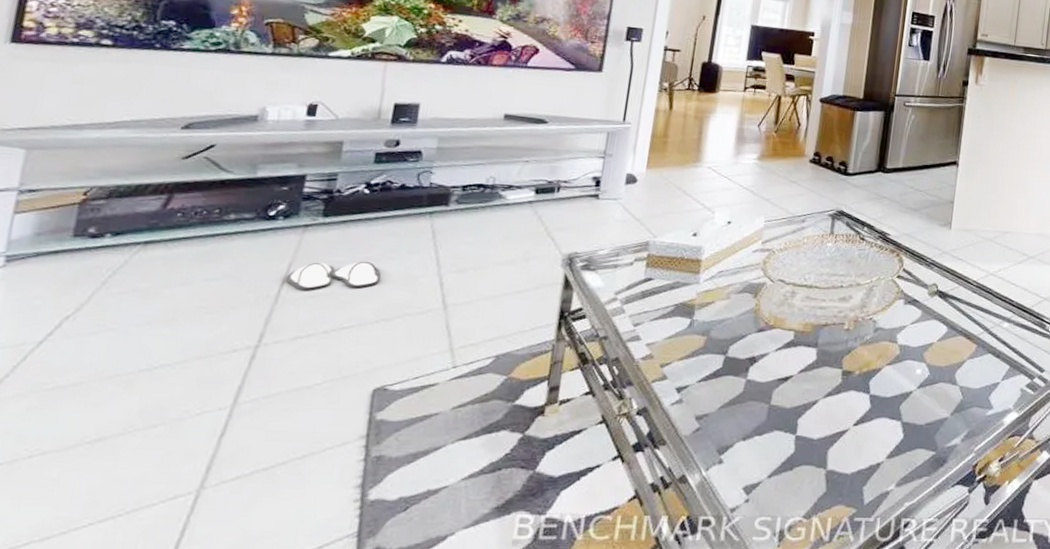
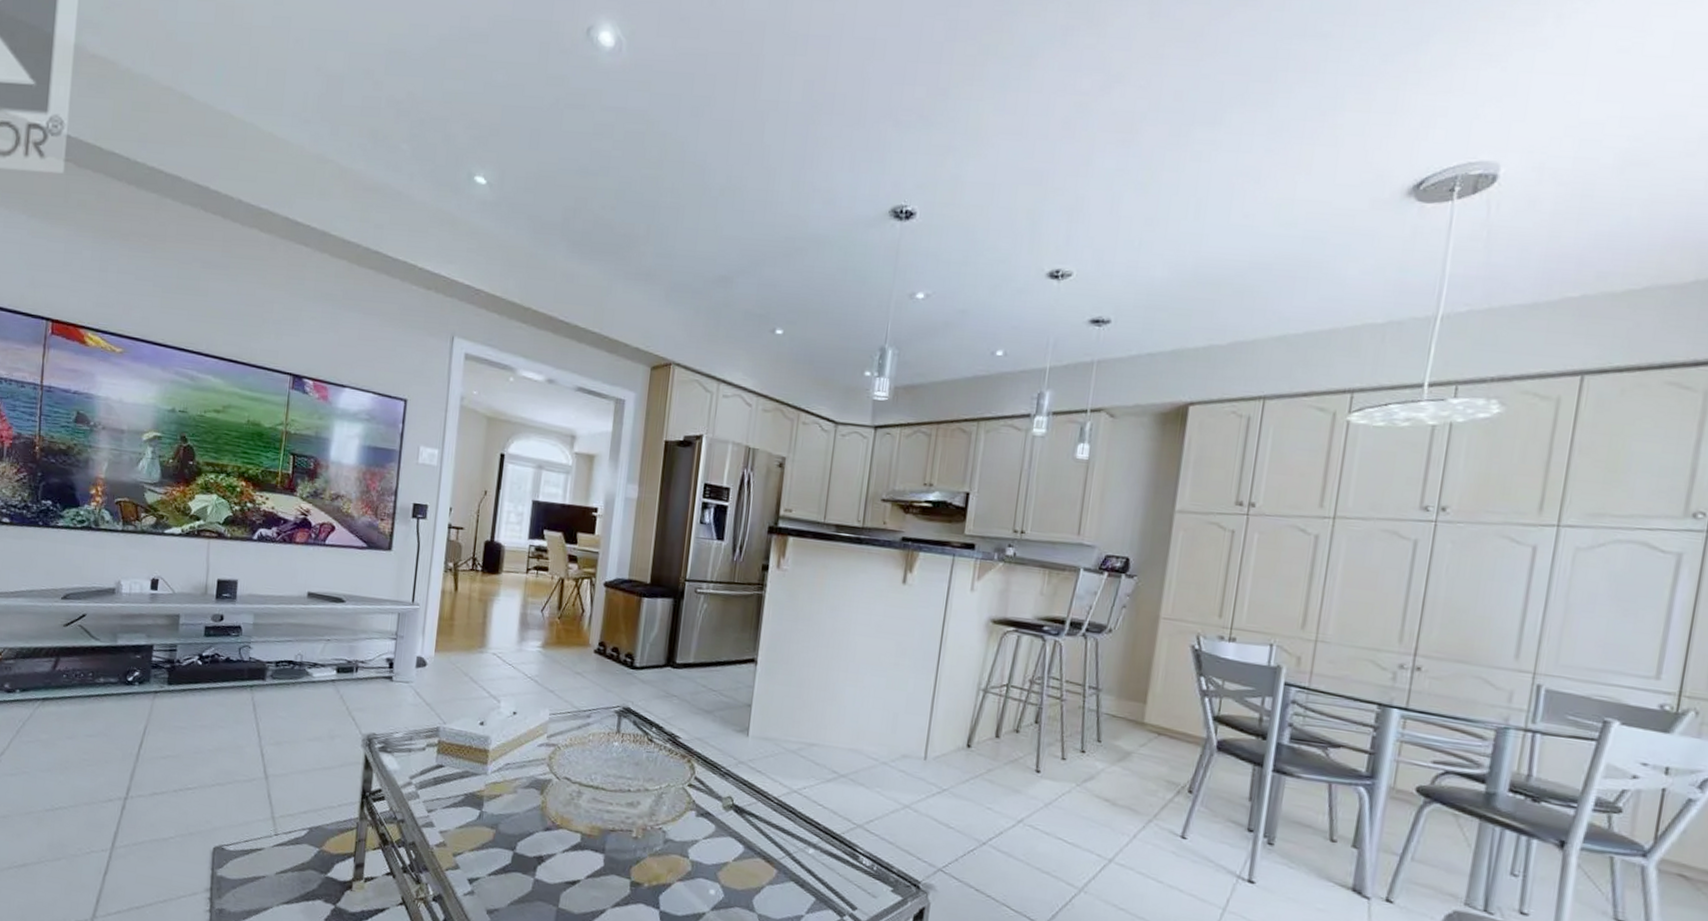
slippers: present [286,262,381,291] -> none [144,726,215,754]

